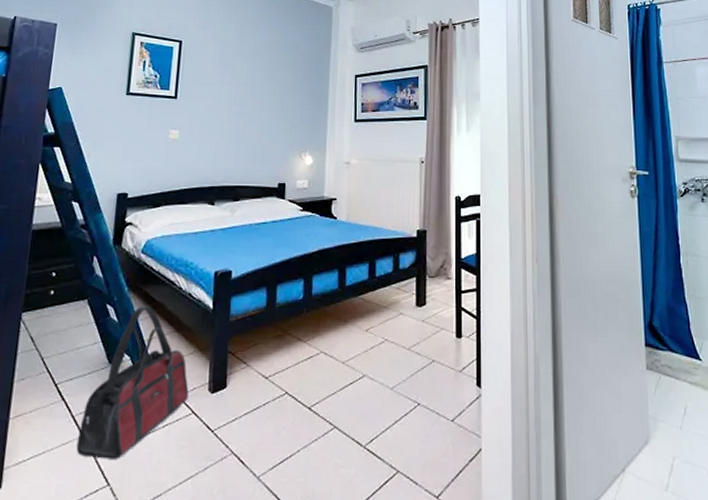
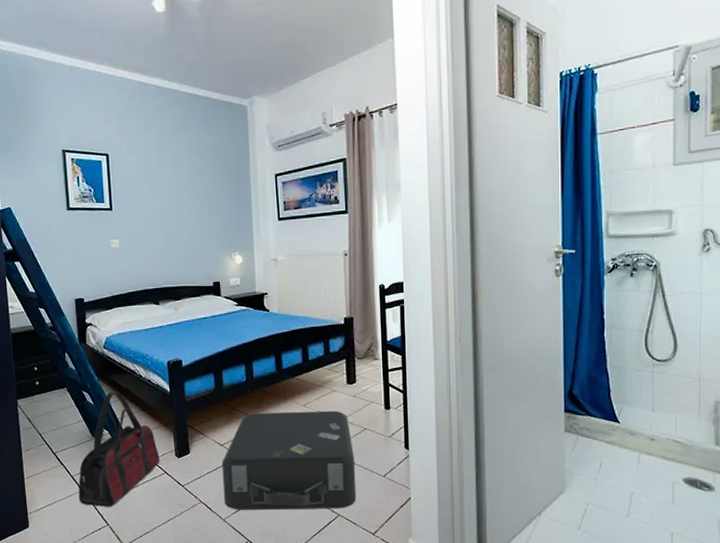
suitcase: none [261,337,420,464] -> present [222,410,357,510]

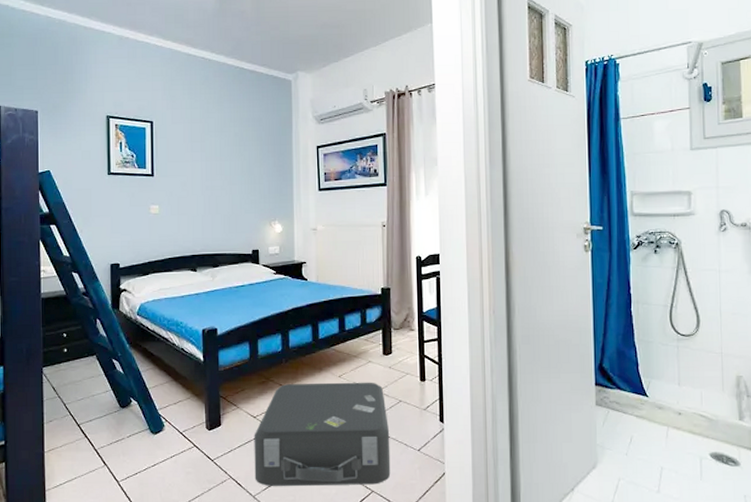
duffel bag: present [78,391,160,507] -> none [101,360,190,483]

